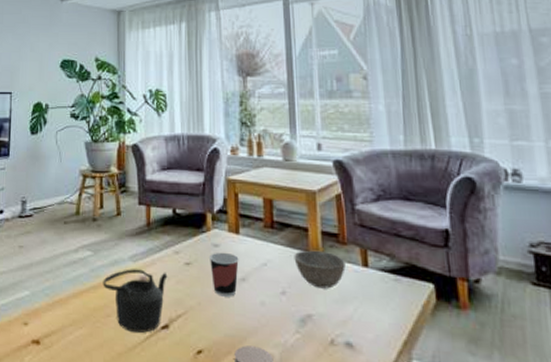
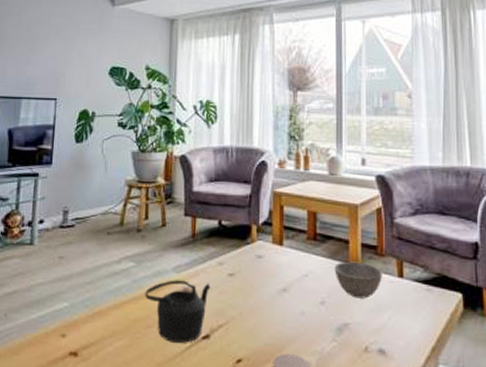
cup: present [208,252,239,297] -> none [252,263,281,307]

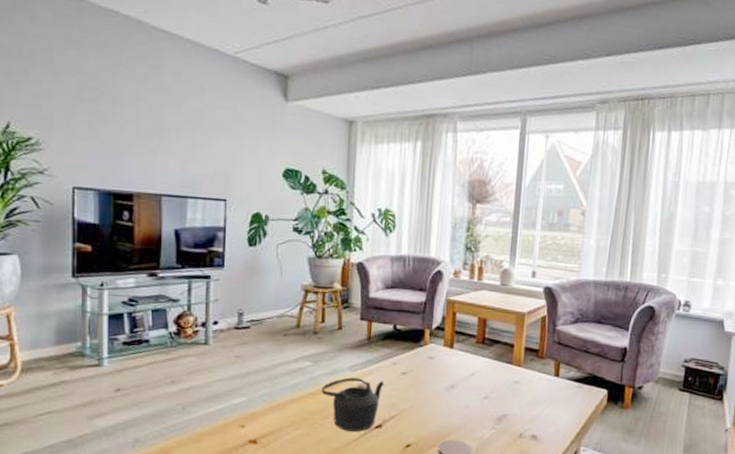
bowl: present [334,261,382,299] -> none [498,362,541,394]

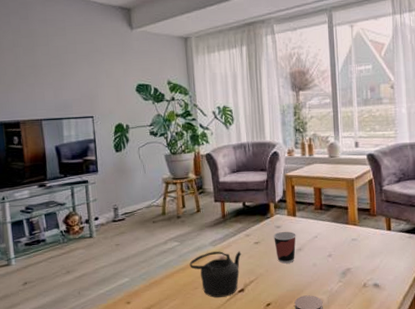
cup: none [423,363,451,401] -> present [273,231,296,264]

